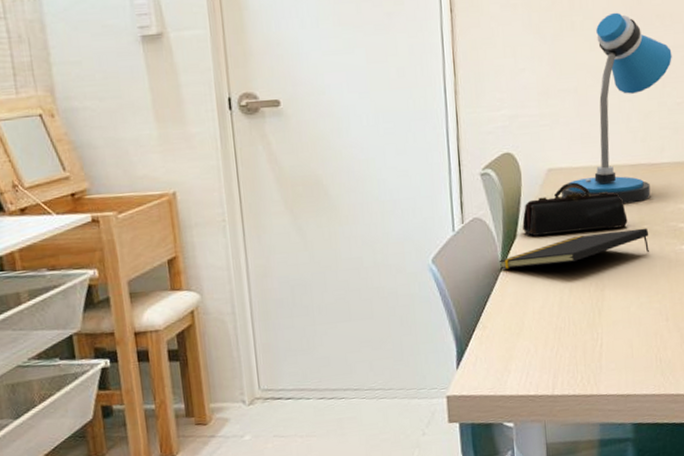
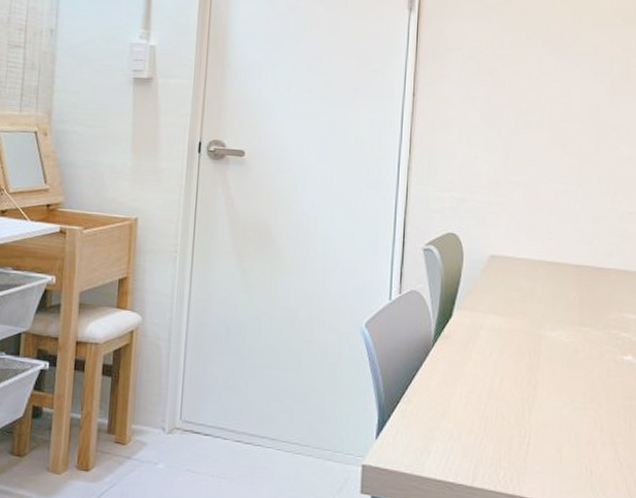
notepad: present [499,228,649,269] -> none [431,326,589,357]
pencil case: present [522,182,628,236] -> none [459,272,568,326]
desk lamp: present [562,12,672,204] -> none [502,117,627,304]

